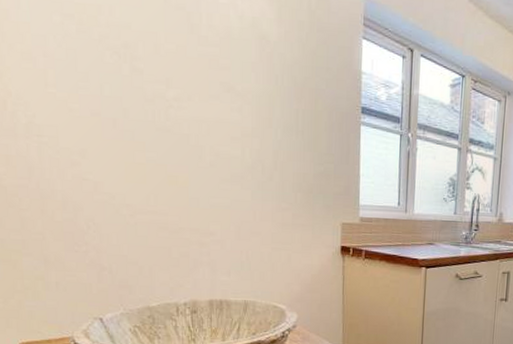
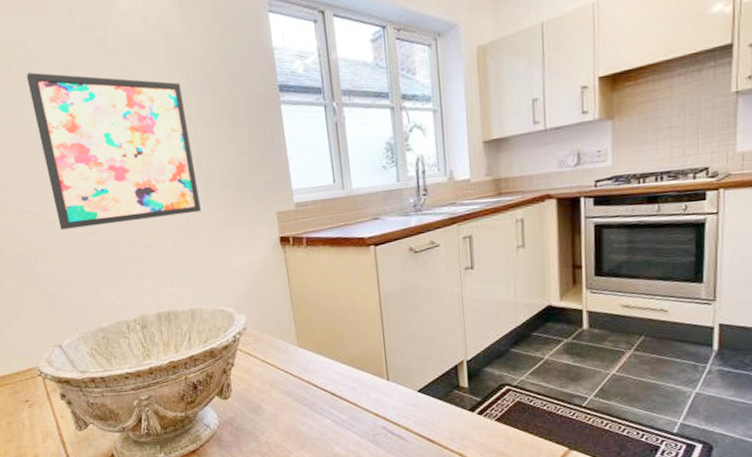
wall art: none [107,41,269,210] -> present [26,72,201,230]

